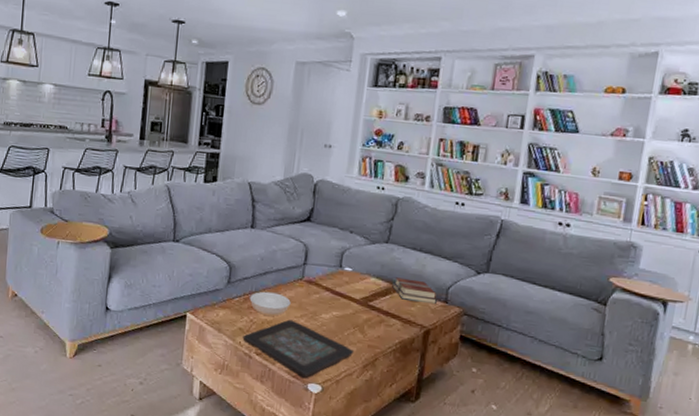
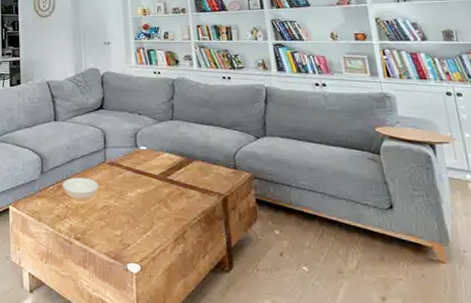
decorative tray: present [242,319,354,379] -> none [61,201,164,259]
books: present [392,277,437,305] -> none [184,150,227,172]

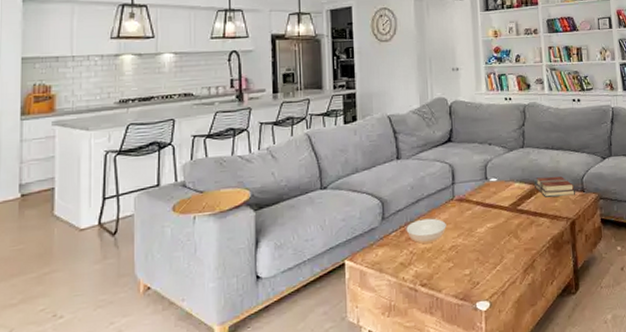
books: none [184,150,227,172] -> present [534,176,575,197]

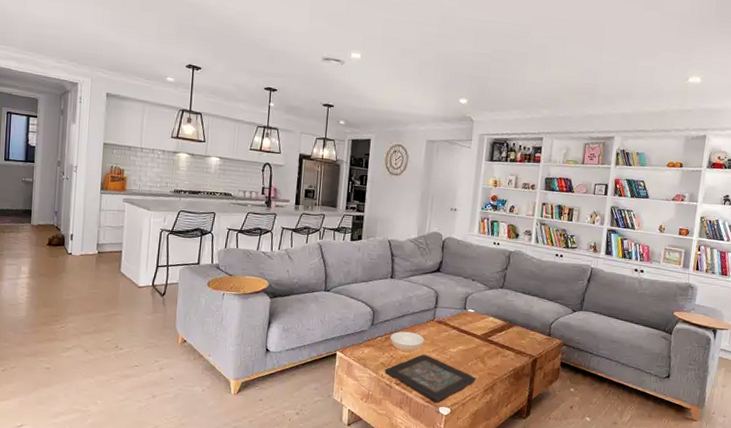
decorative tray: none [405,241,513,299] -> present [384,354,477,403]
books: present [534,176,575,197] -> none [506,316,542,338]

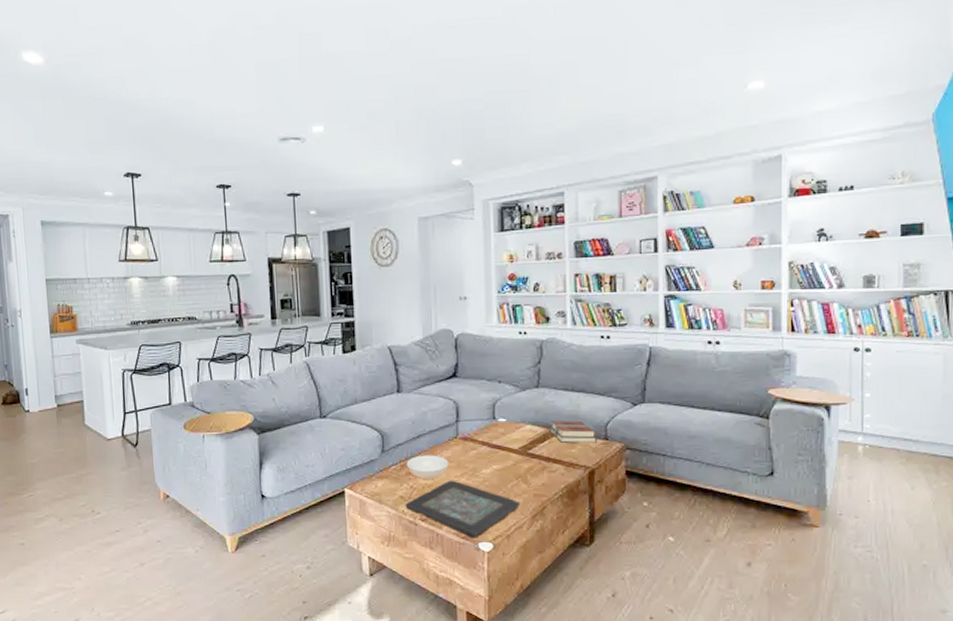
books: none [506,316,542,338] -> present [549,420,597,444]

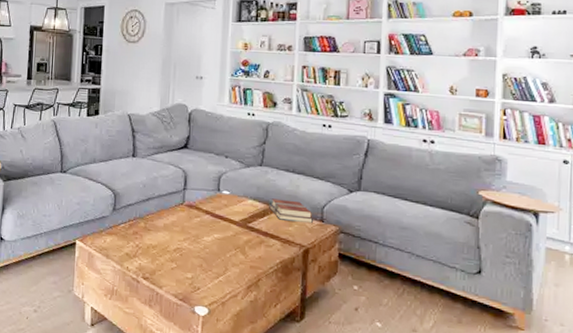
decorative tray: present [405,480,521,538] -> none [130,243,238,302]
bowl: present [406,455,449,480] -> none [134,217,174,242]

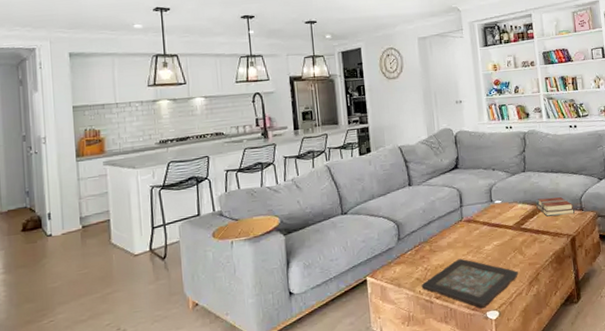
decorative tray: none [130,243,238,302] -> present [421,258,519,309]

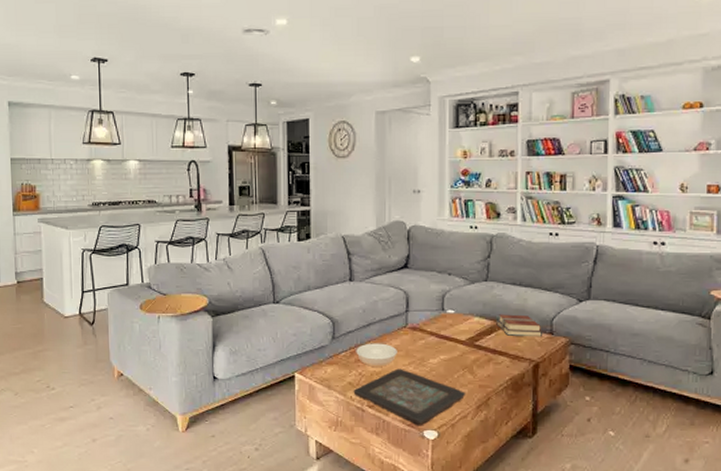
bowl: none [420,238,457,262] -> present [356,343,397,368]

